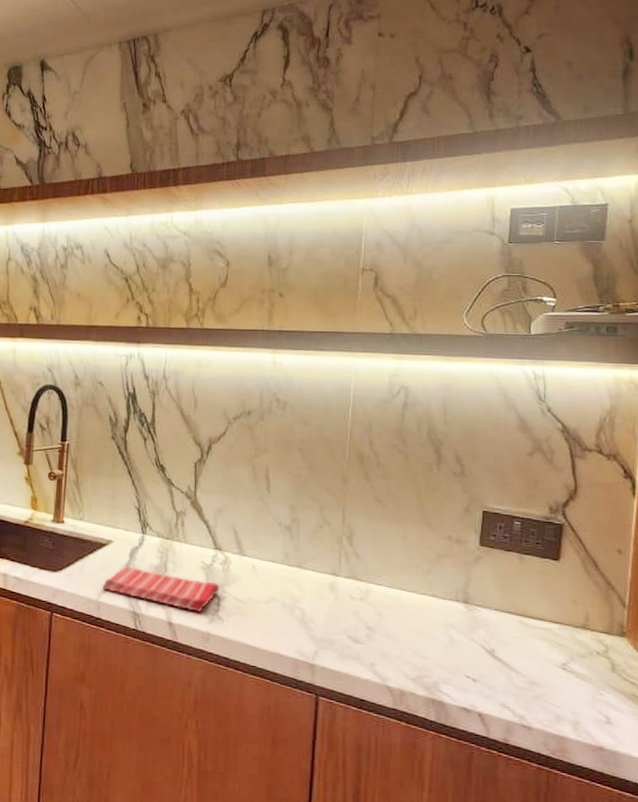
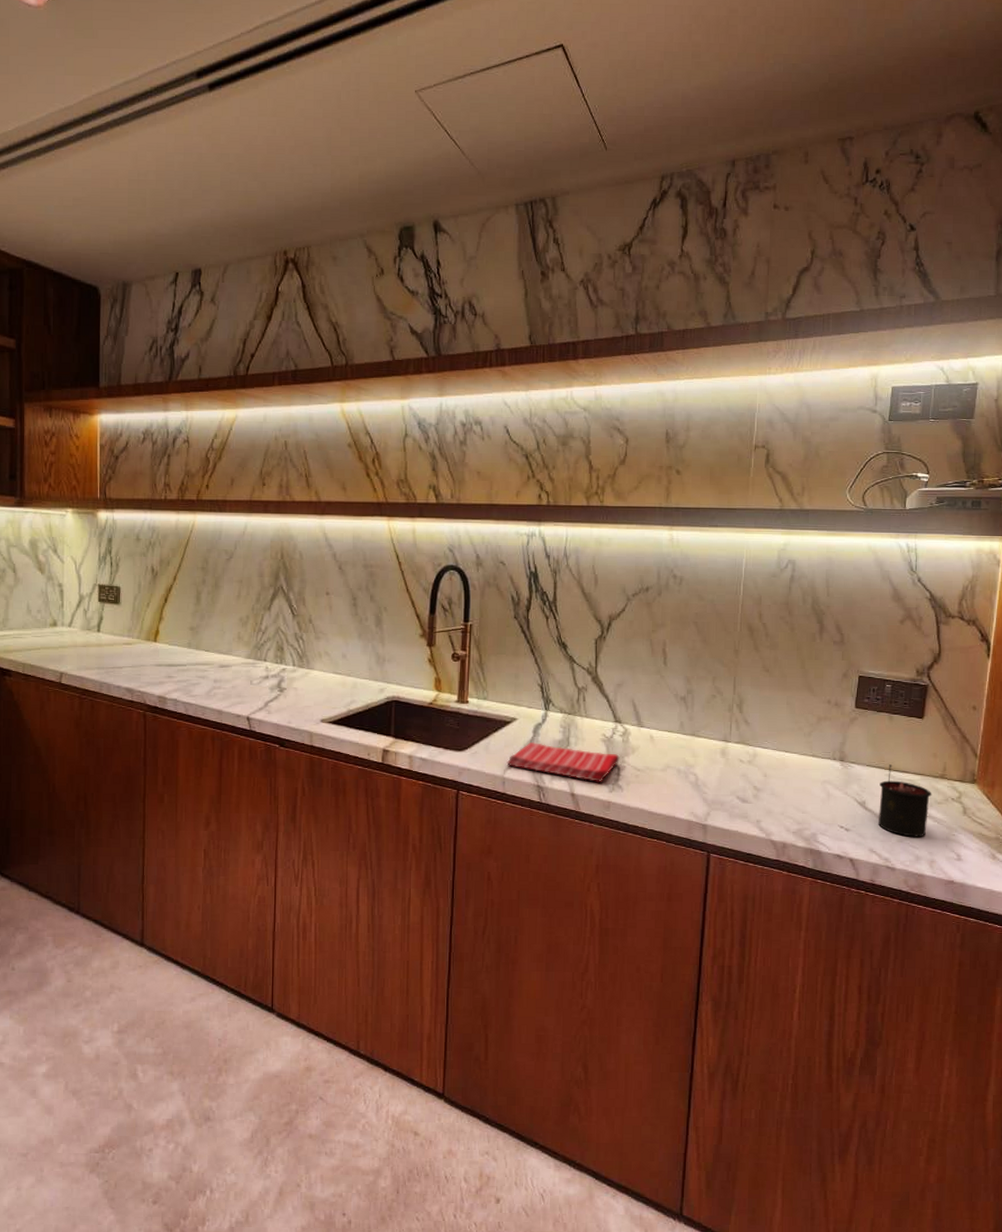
candle: none [510,610,573,694] -> present [878,764,932,837]

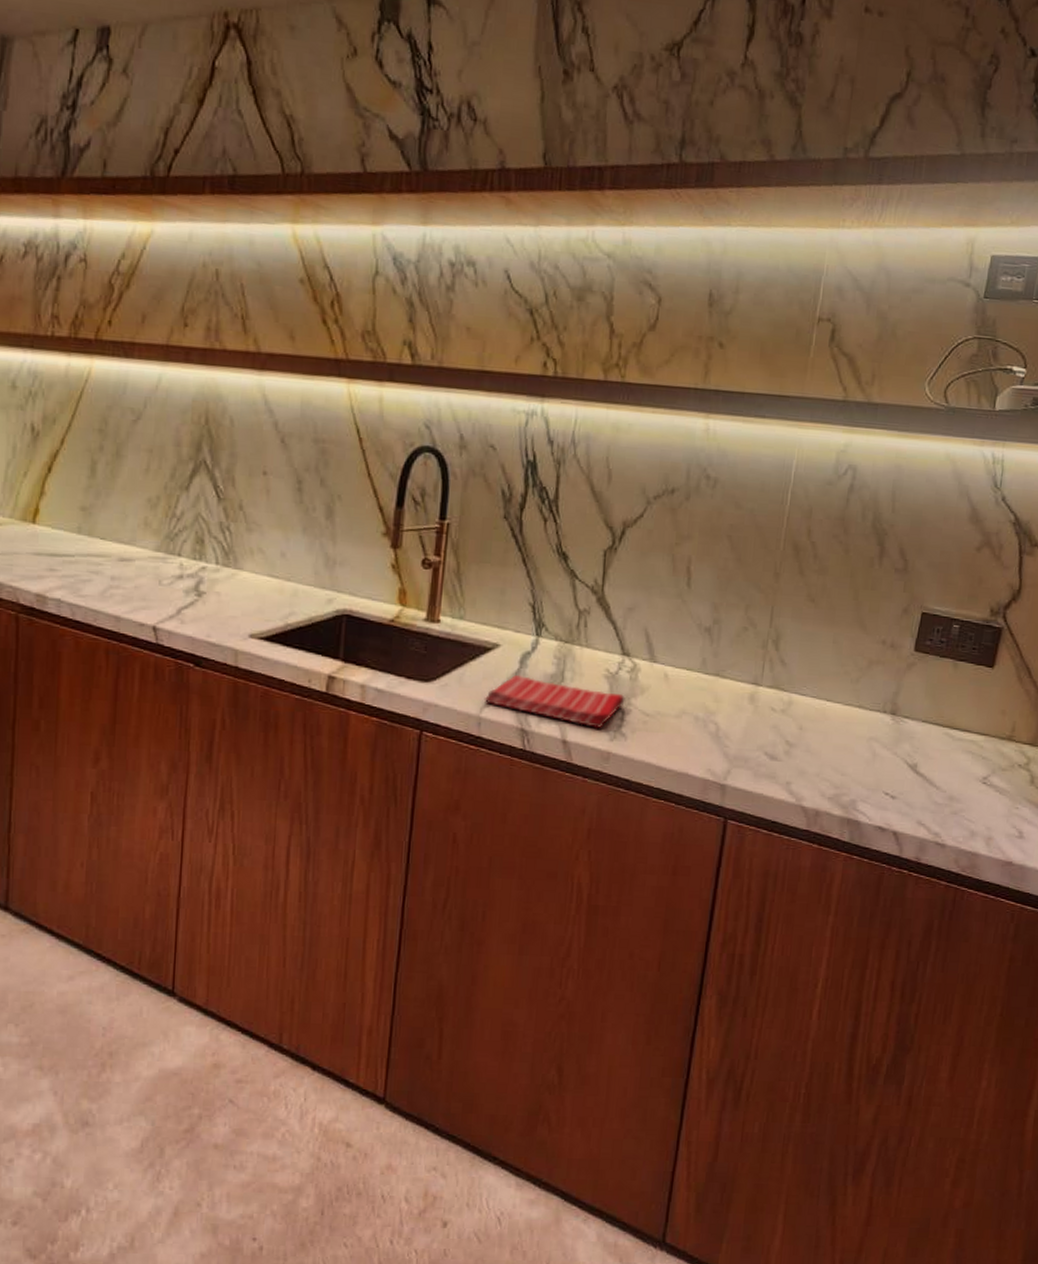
candle: present [878,764,932,837] -> none [930,721,997,809]

